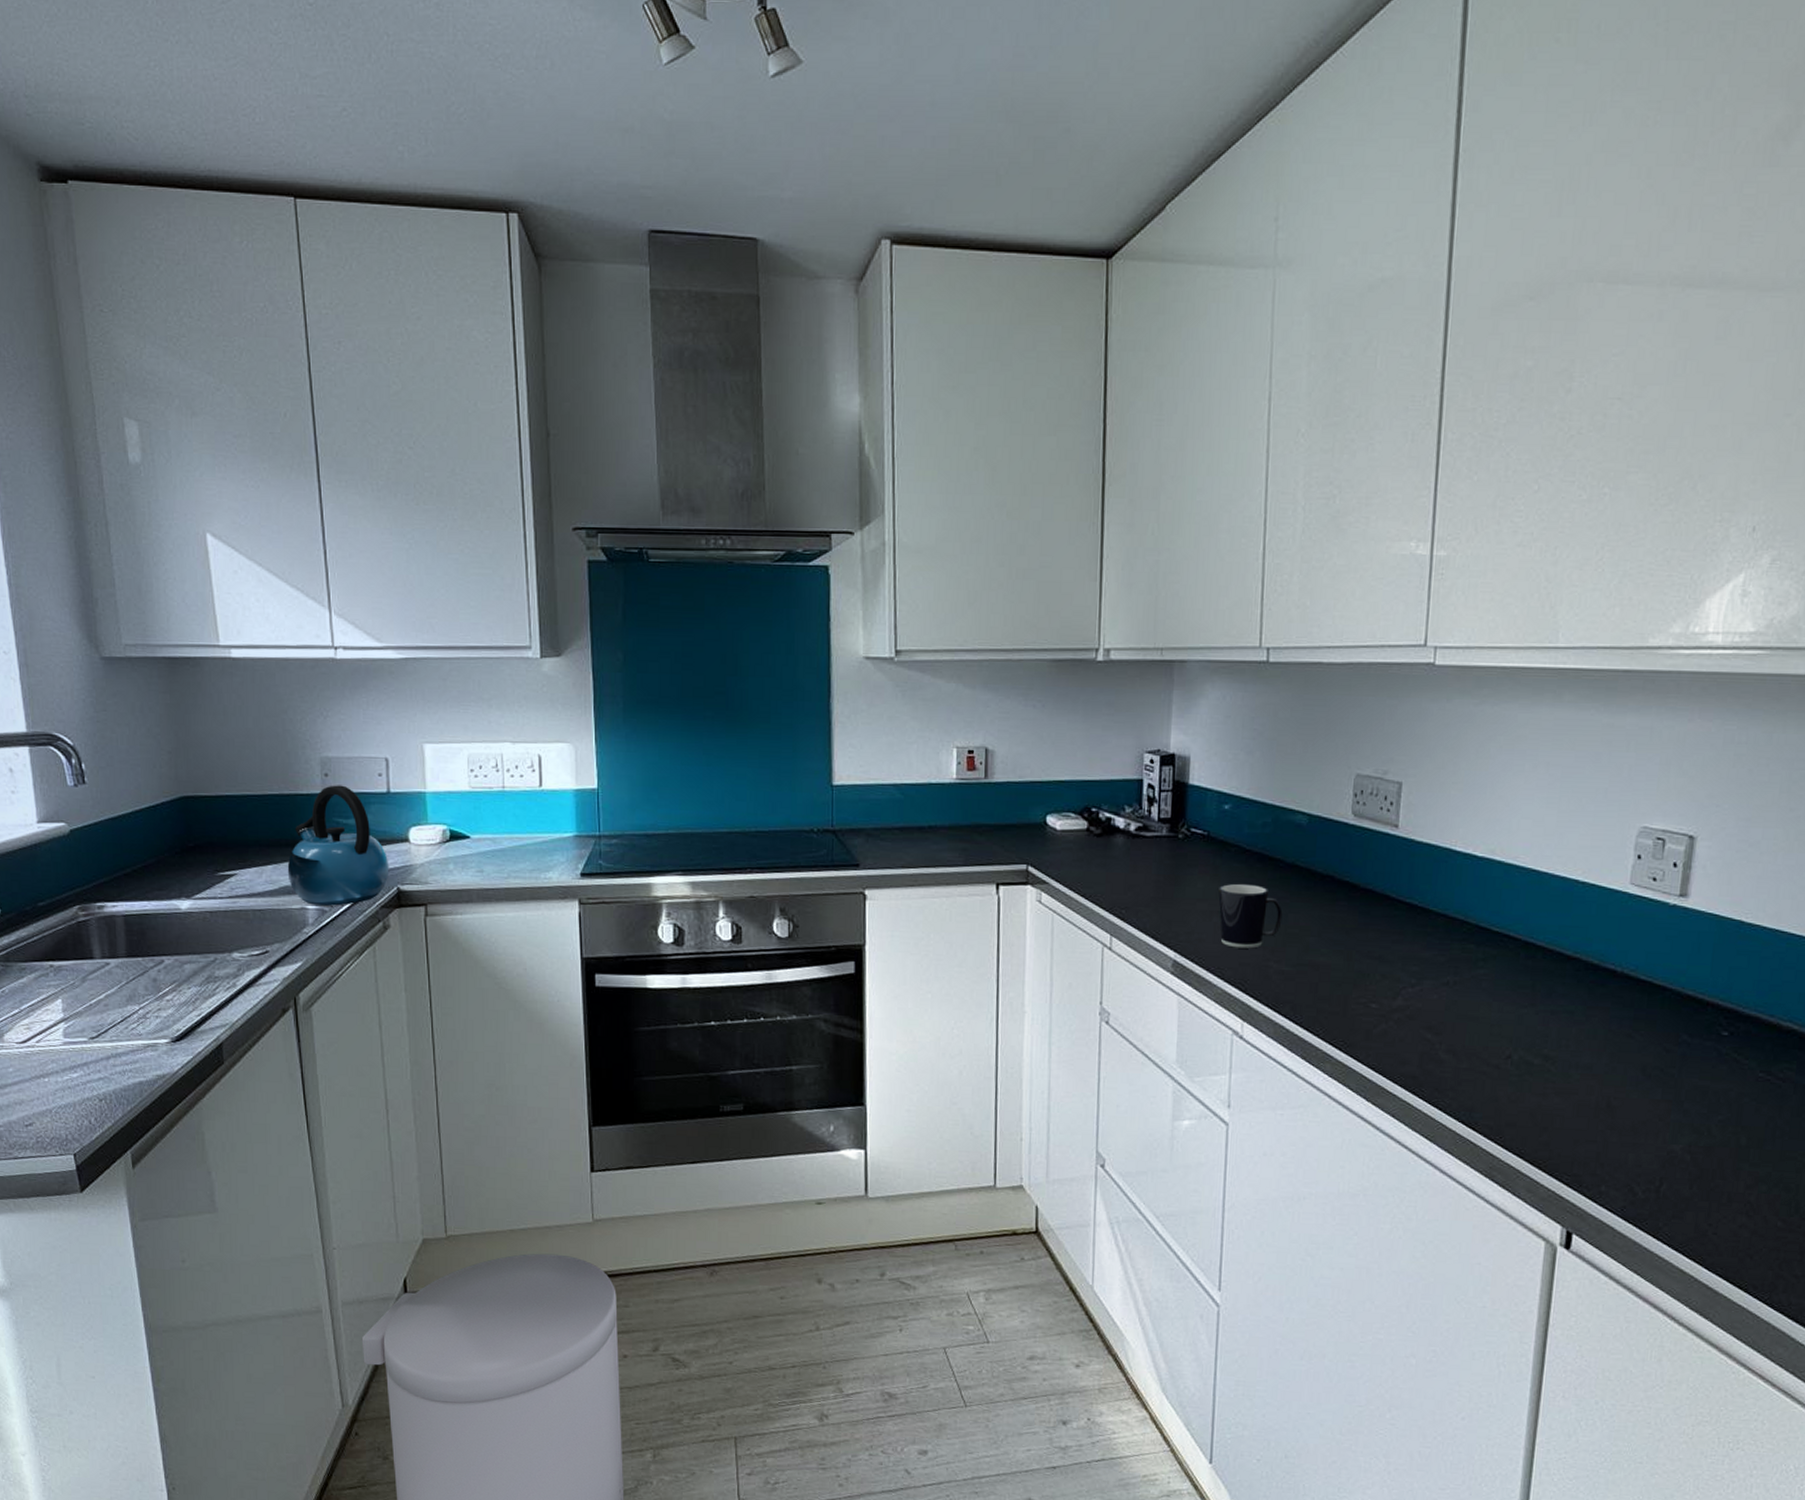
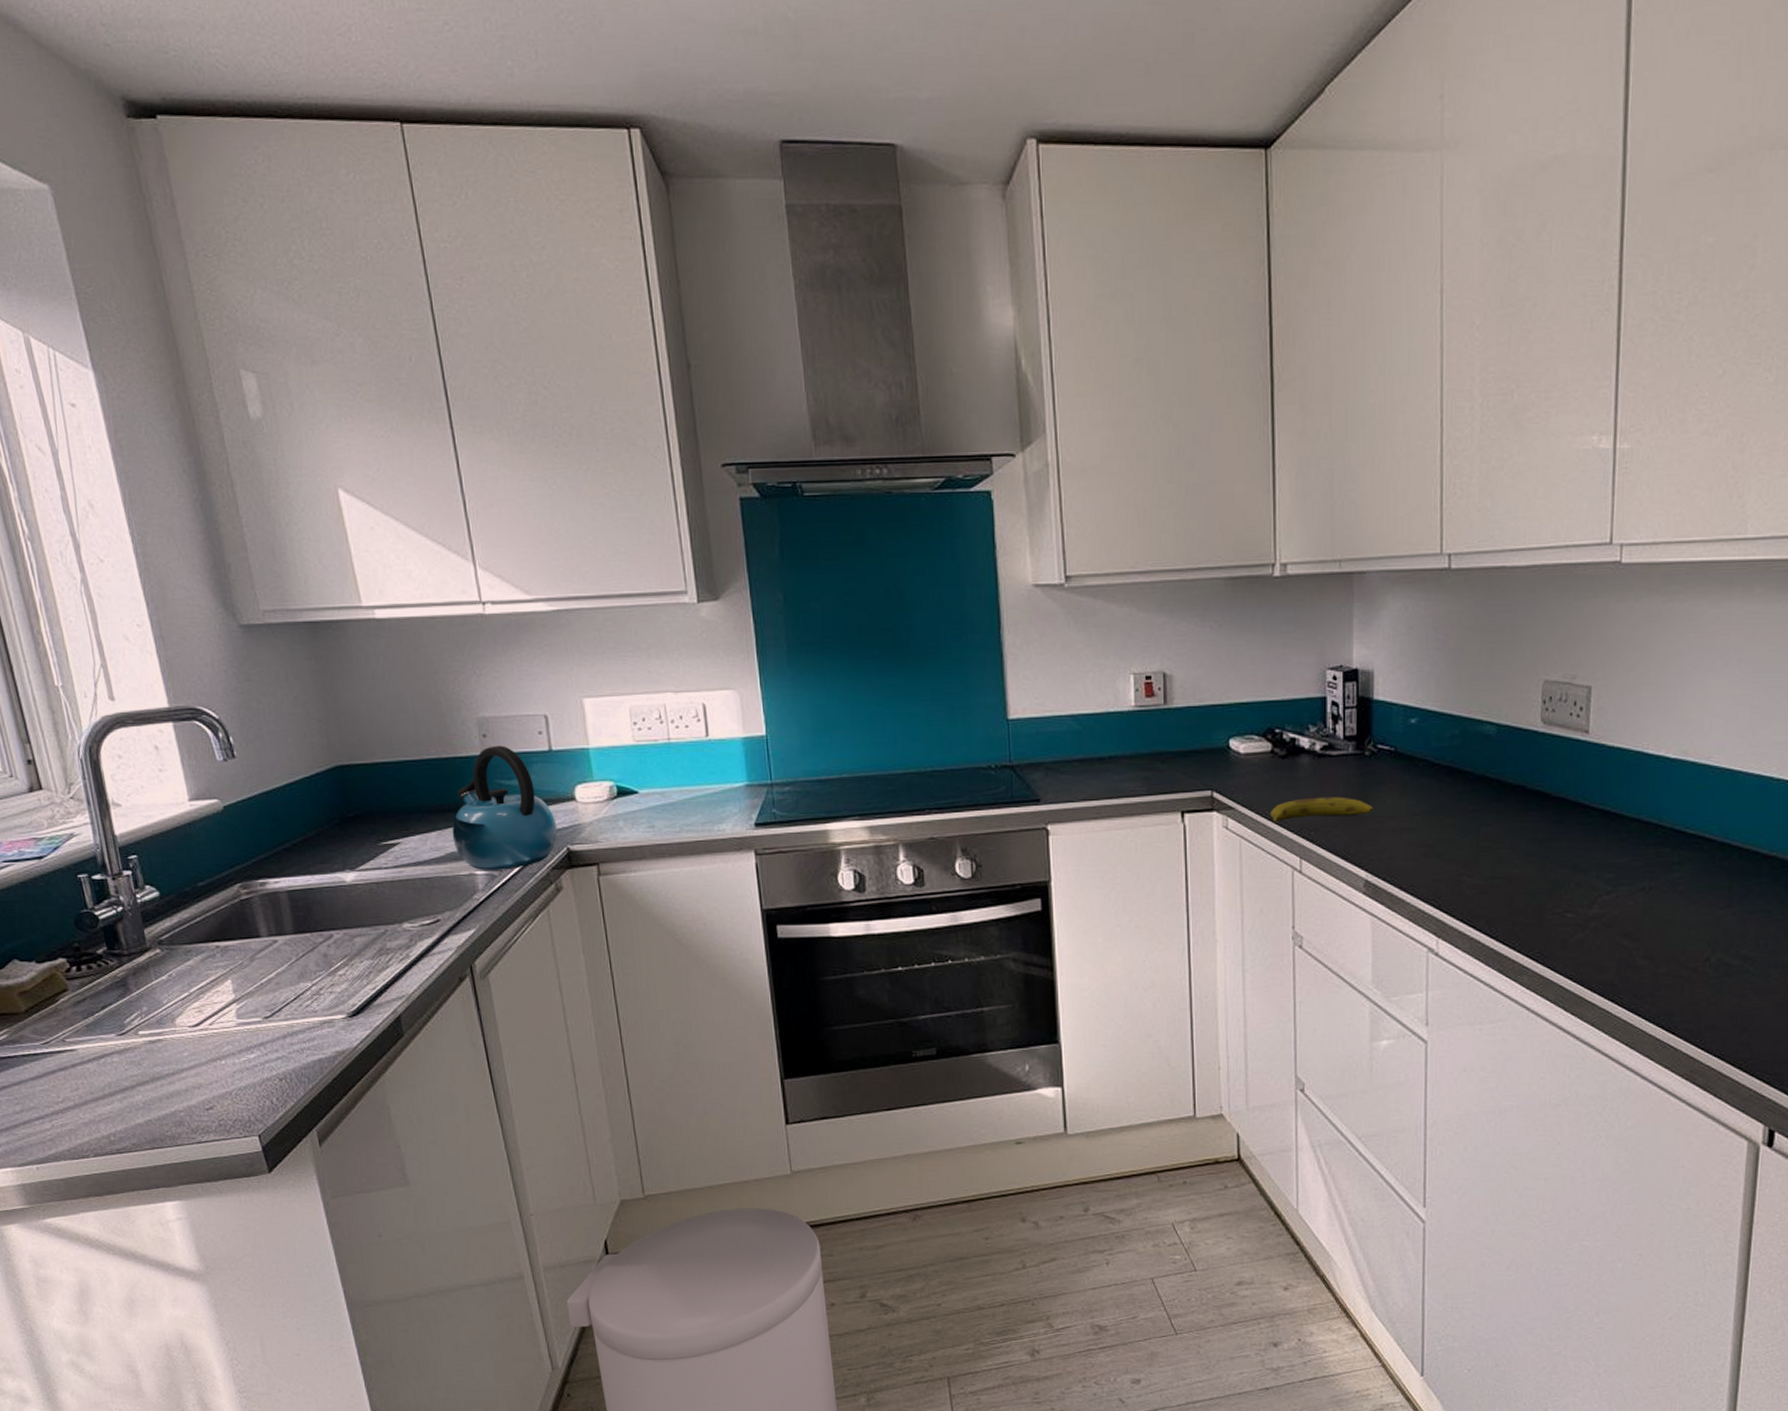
fruit: none [1083,876,1186,900] -> present [1271,796,1374,823]
mug: present [1218,883,1283,949] -> none [1408,798,1474,864]

